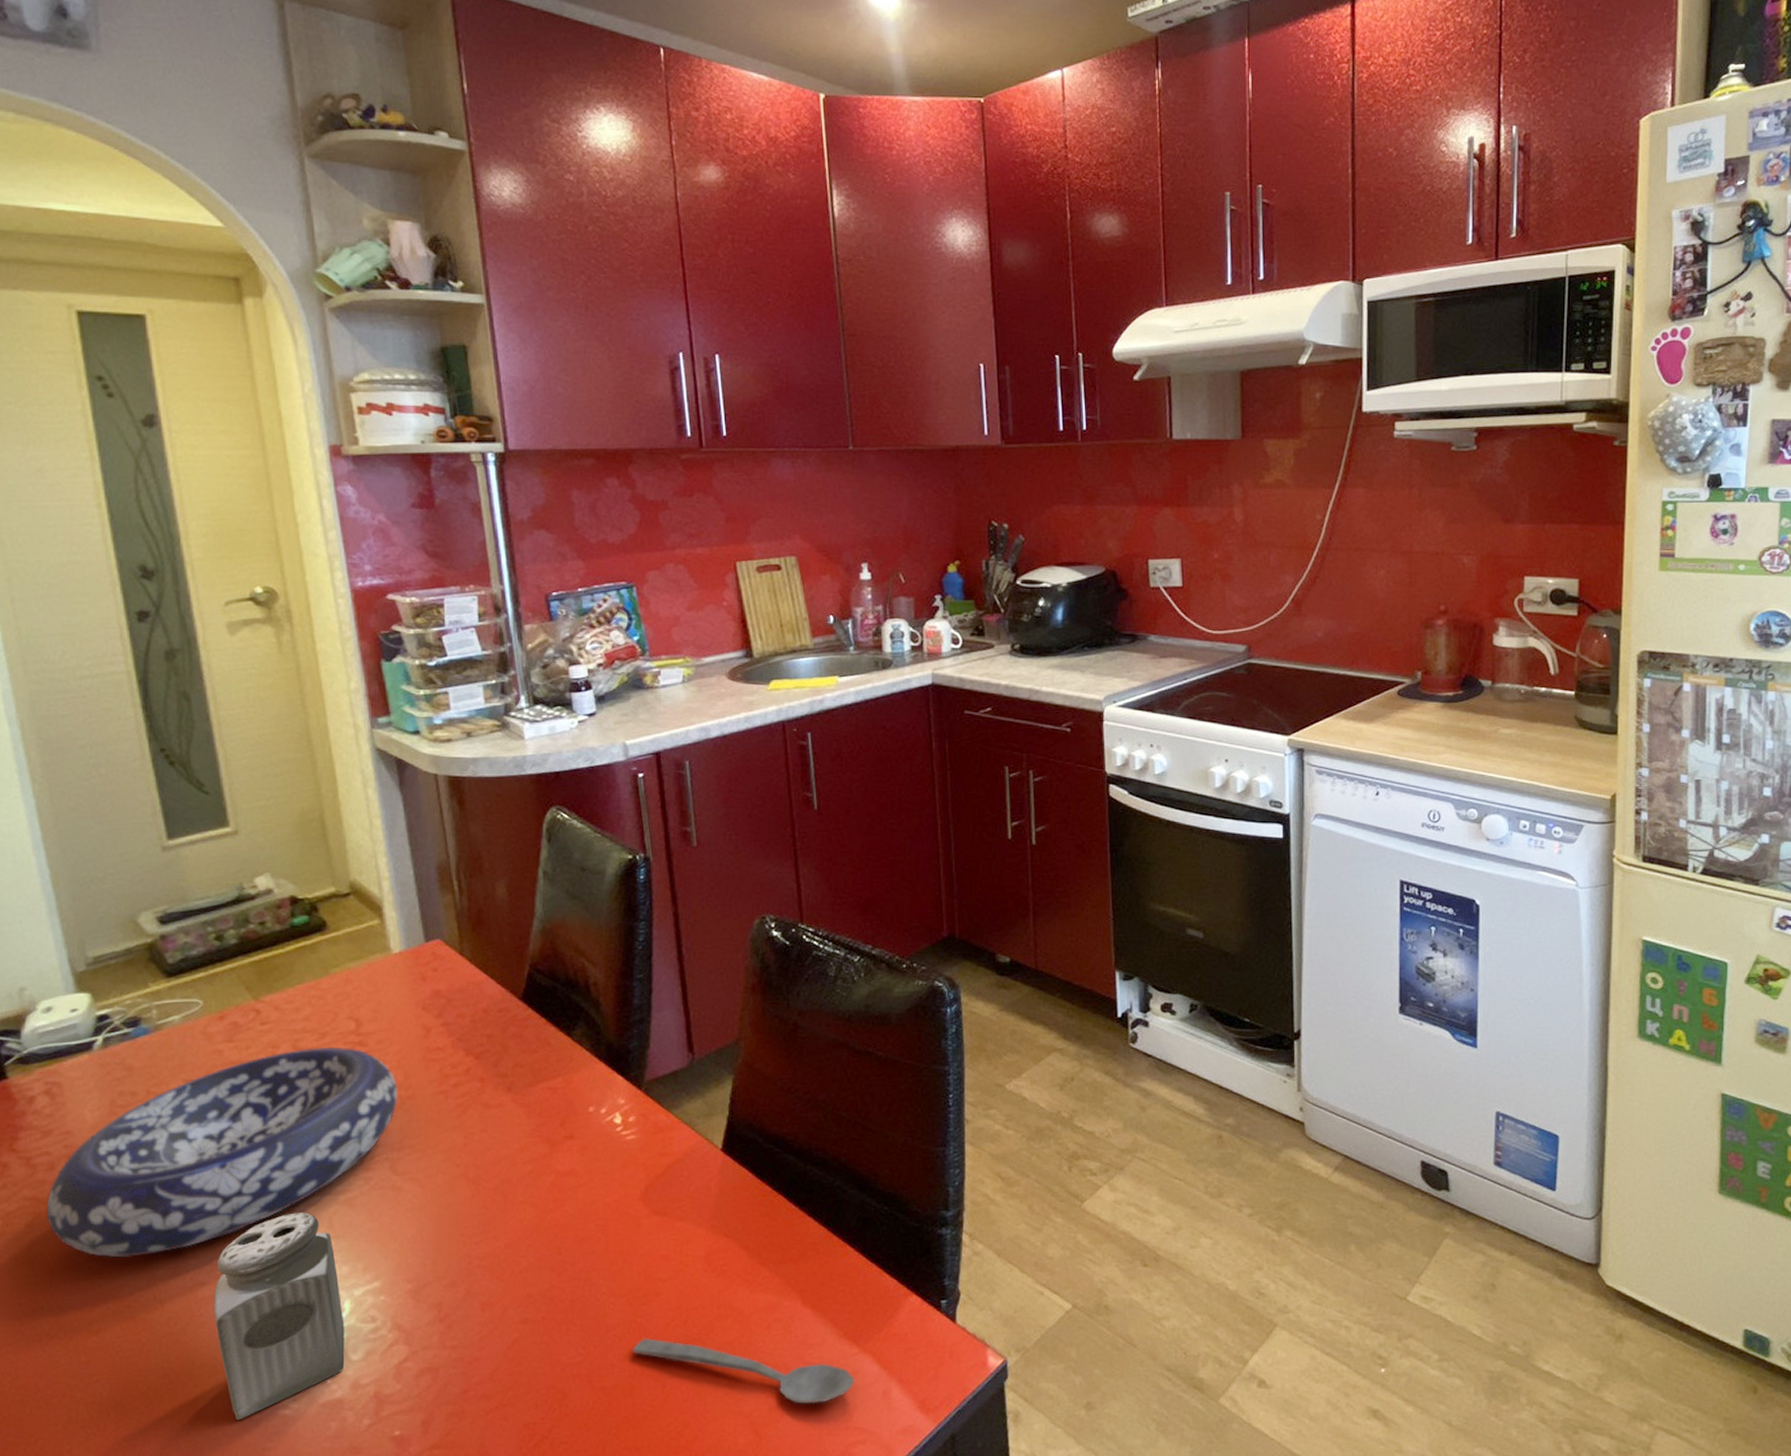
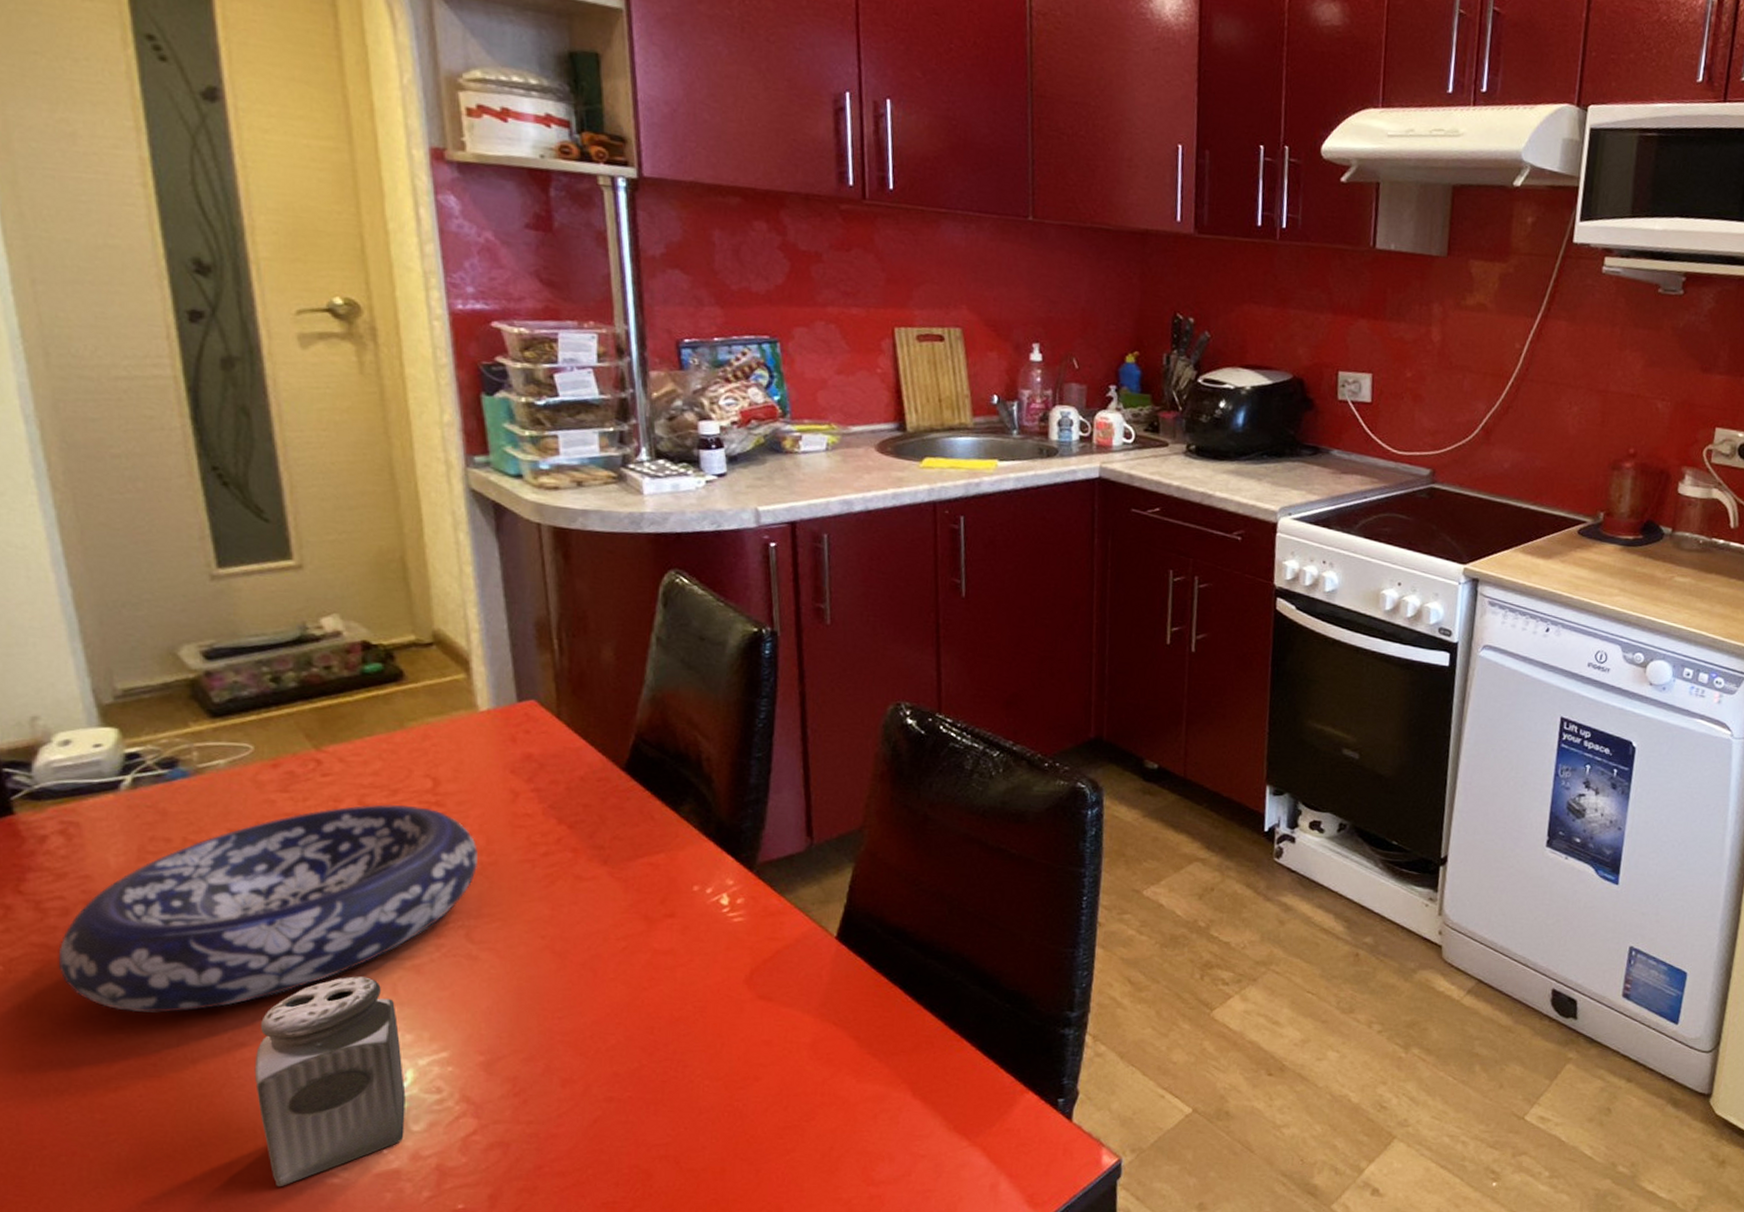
spoon: present [633,1338,856,1404] -> none [726,1122,963,1194]

